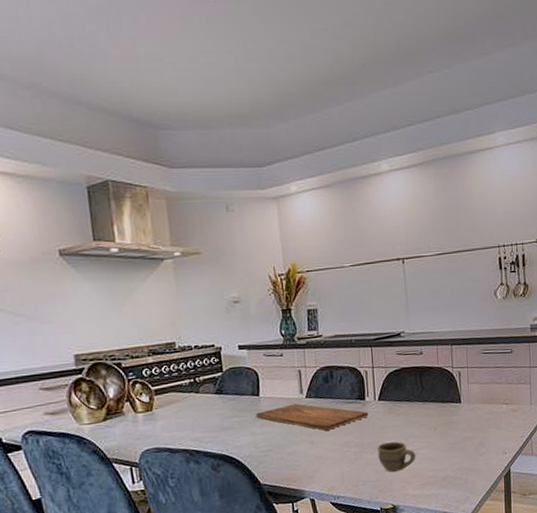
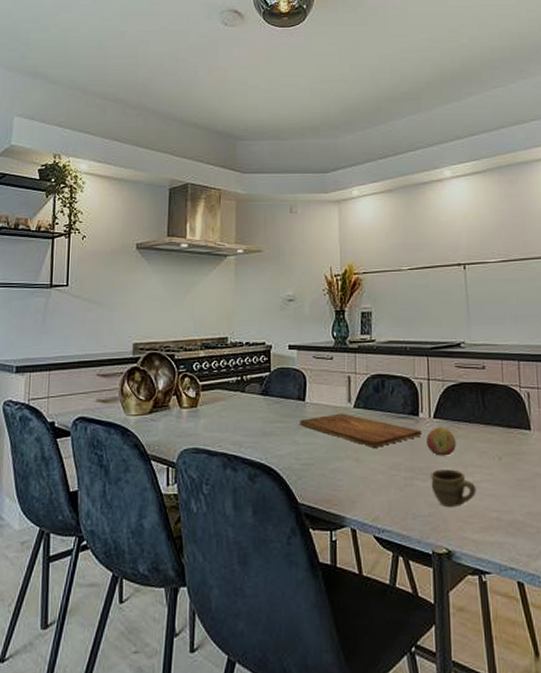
fruit: none [372,407,399,432] -> present [426,427,456,456]

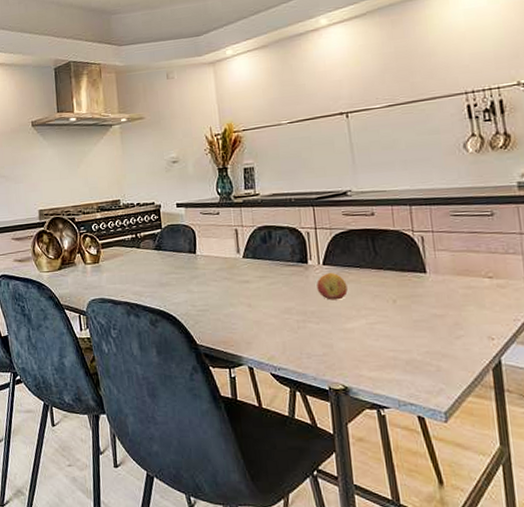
cutting board: present [300,413,422,447] -> none [193,263,312,294]
cup: present [431,469,477,508] -> none [323,312,371,348]

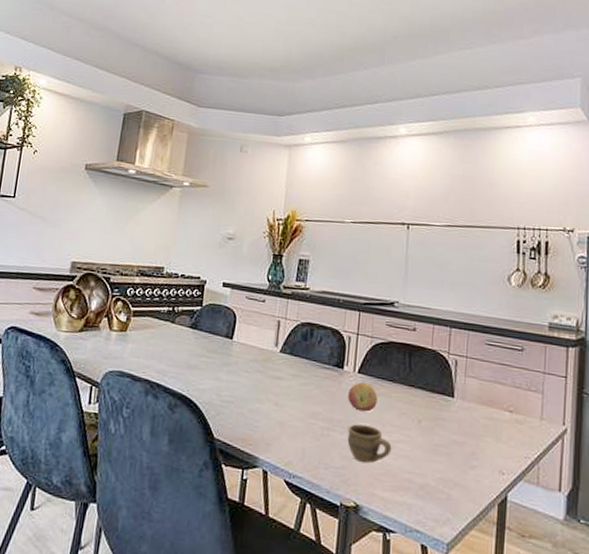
cup: none [323,312,371,348] -> present [347,424,392,463]

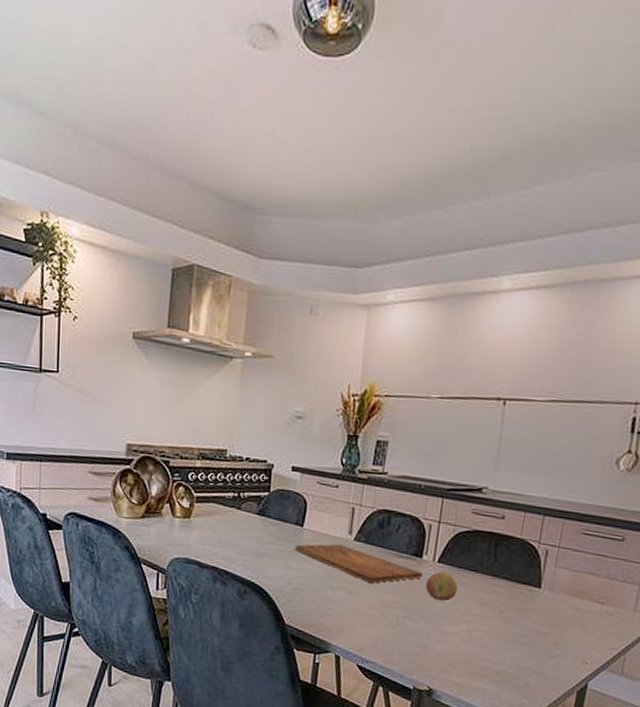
cutting board: none [225,355,345,394] -> present [295,543,423,583]
cup: present [347,424,392,463] -> none [423,613,470,651]

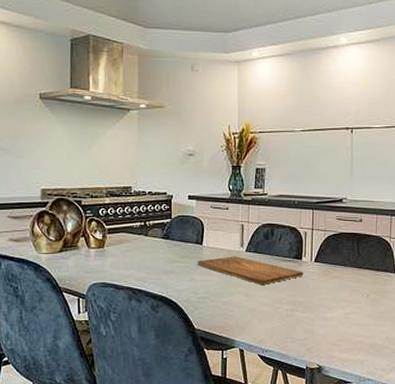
fruit: present [425,572,458,602] -> none [307,269,332,293]

